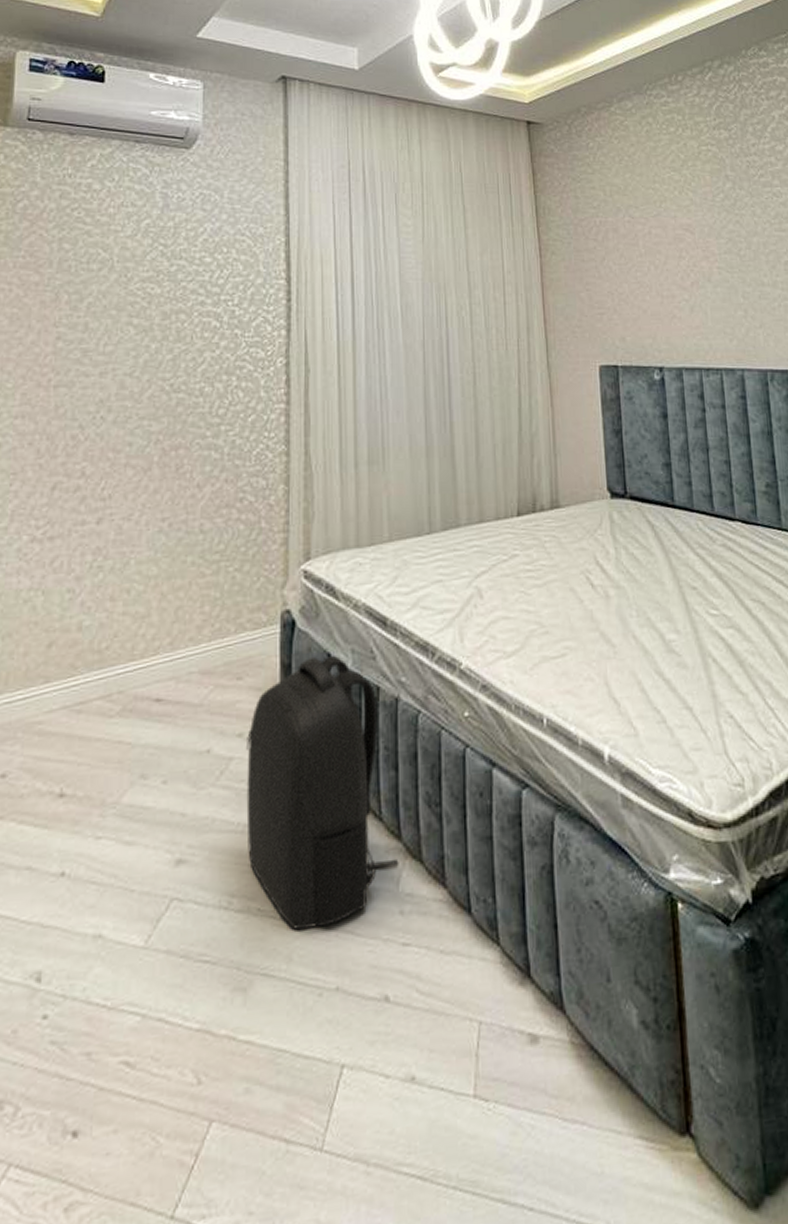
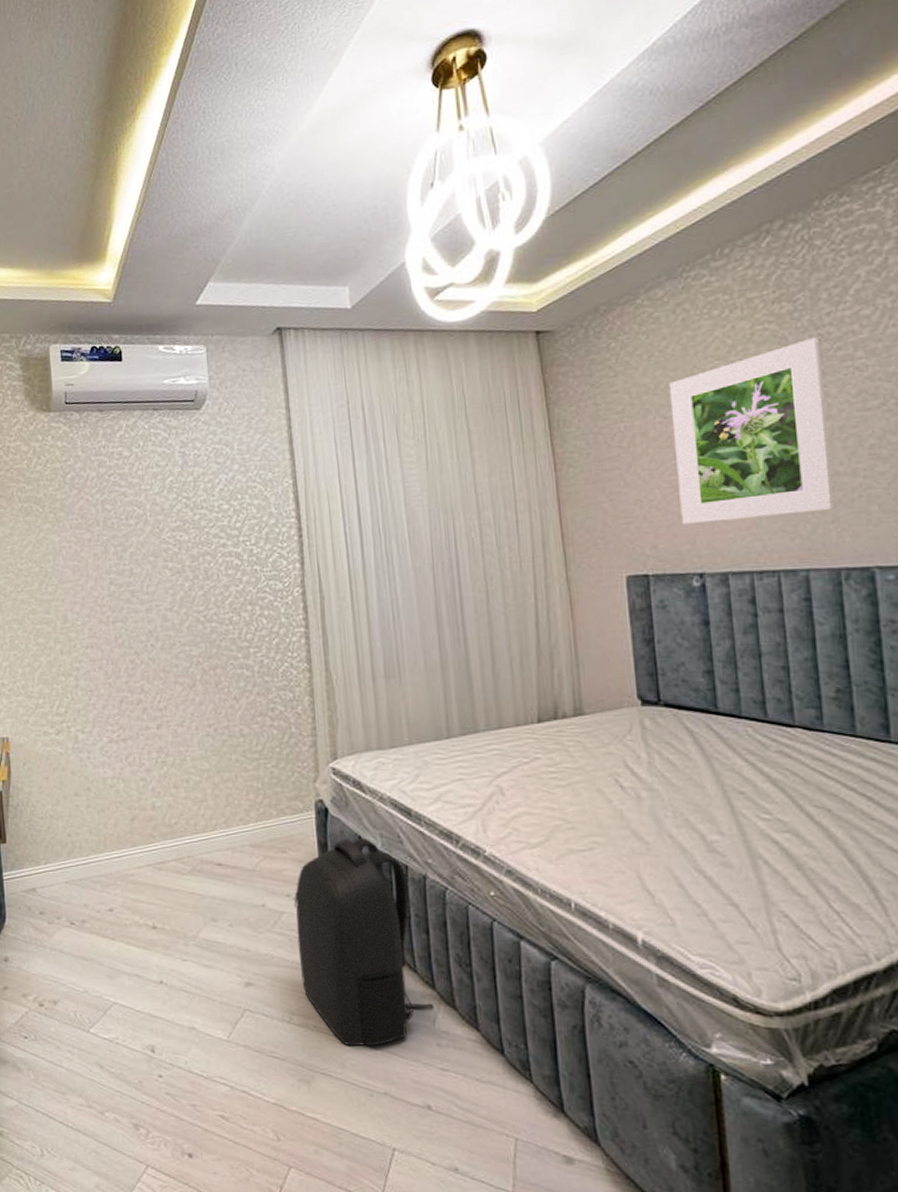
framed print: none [635,163,762,320] -> present [668,337,836,526]

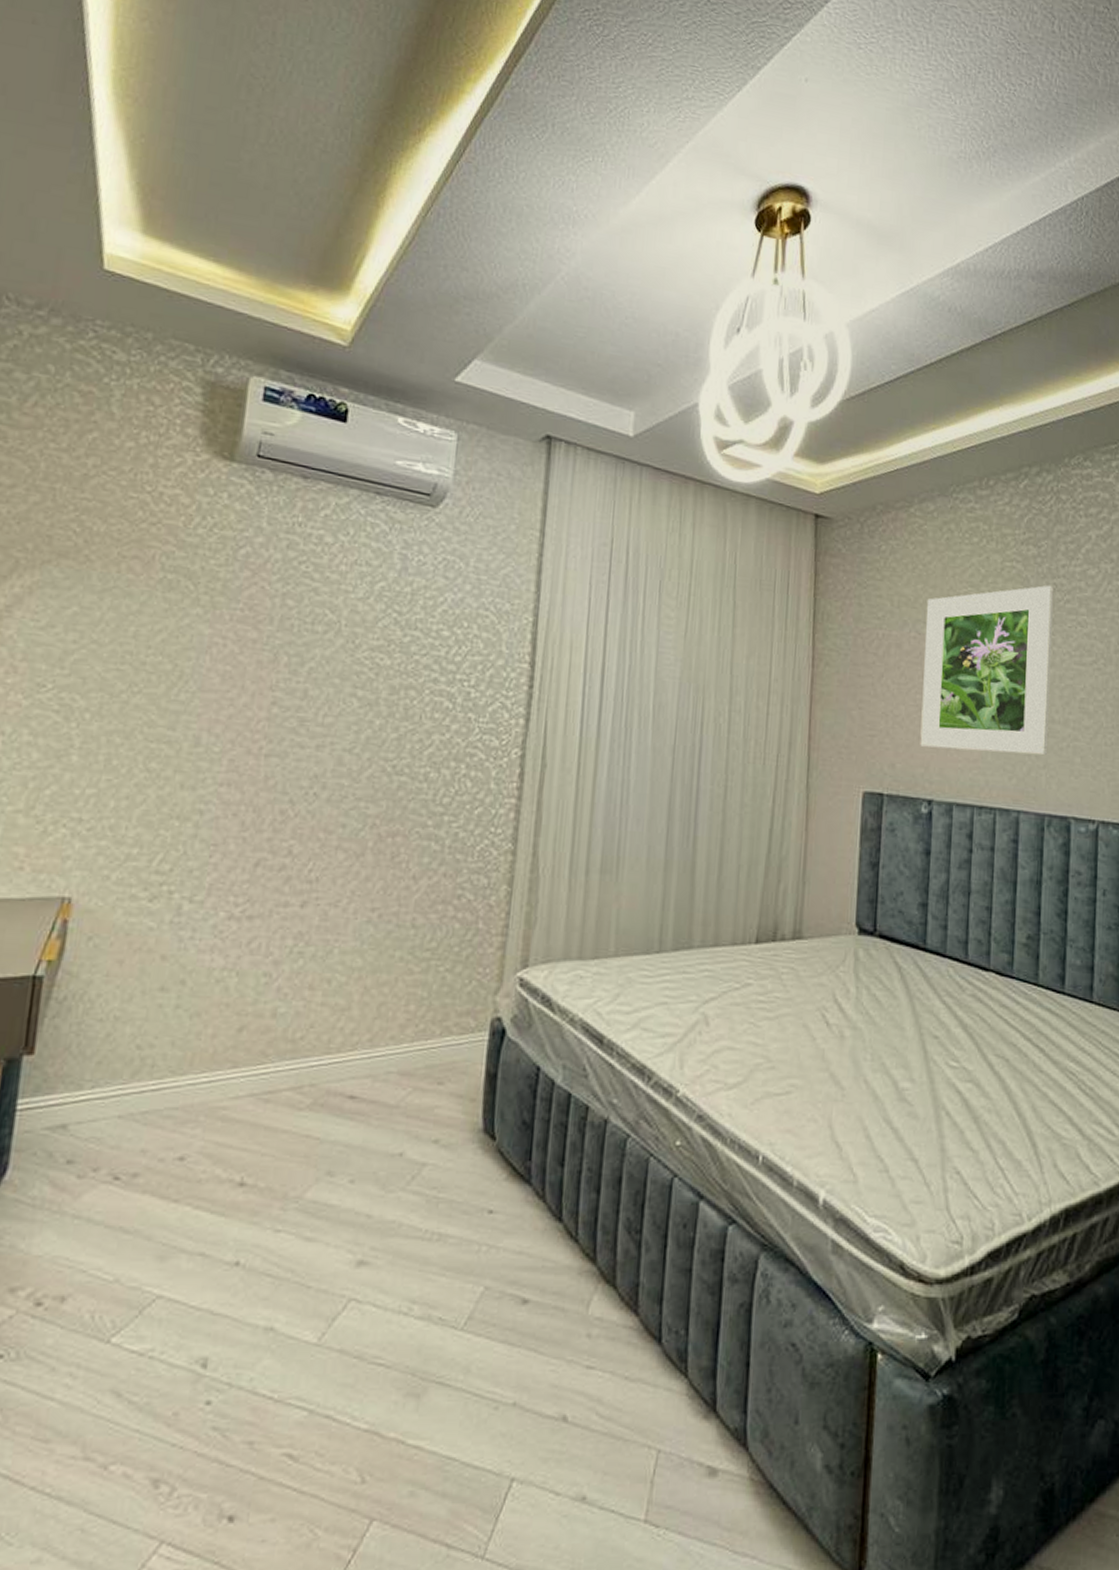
backpack: present [293,839,434,1047] -> none [433,1069,591,1344]

